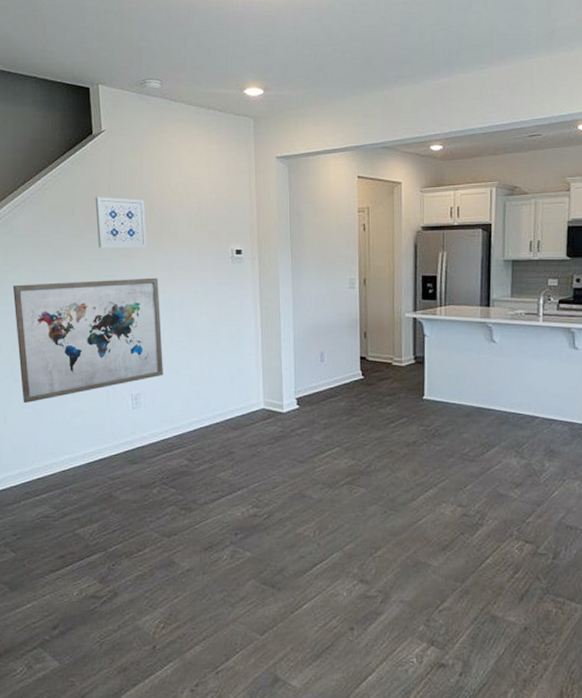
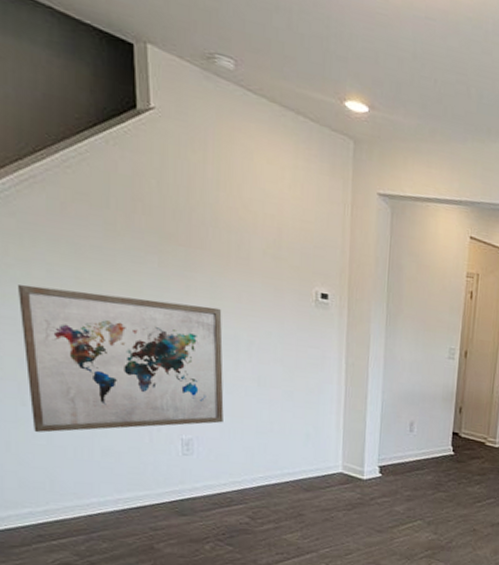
wall art: present [95,197,148,249] -> none [138,193,209,271]

